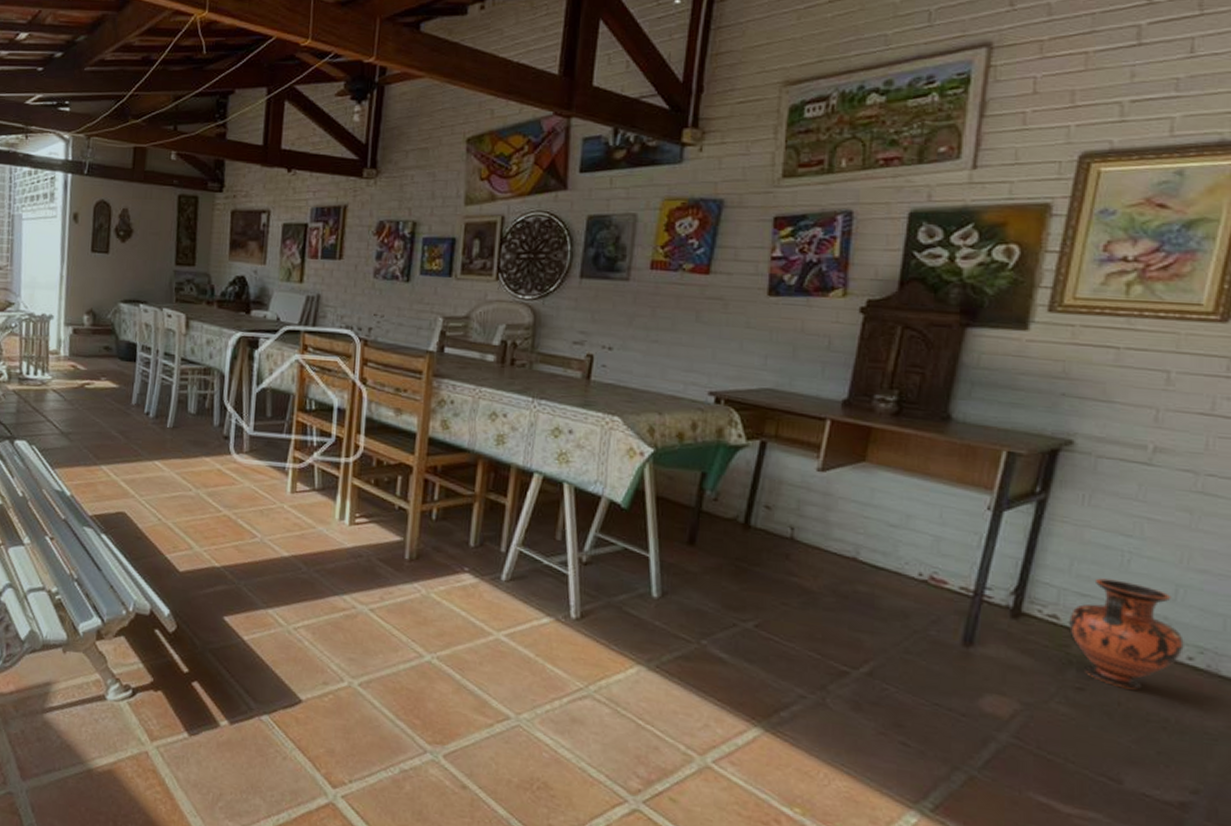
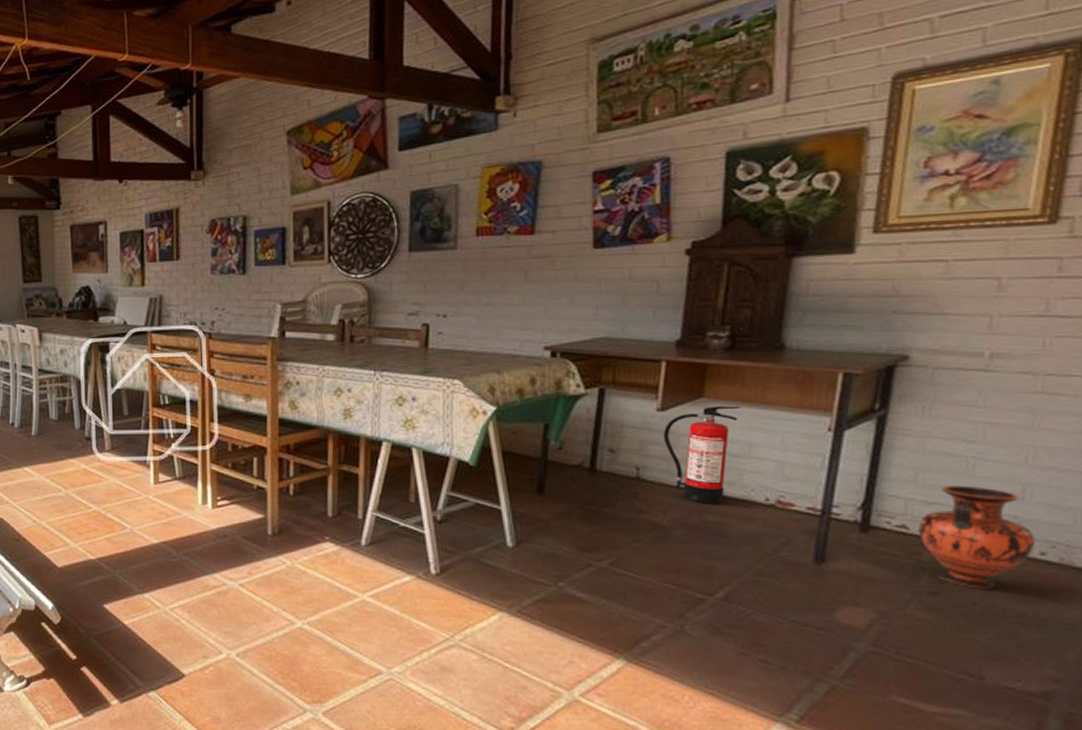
fire extinguisher: none [821,471,902,574] -> present [663,406,741,504]

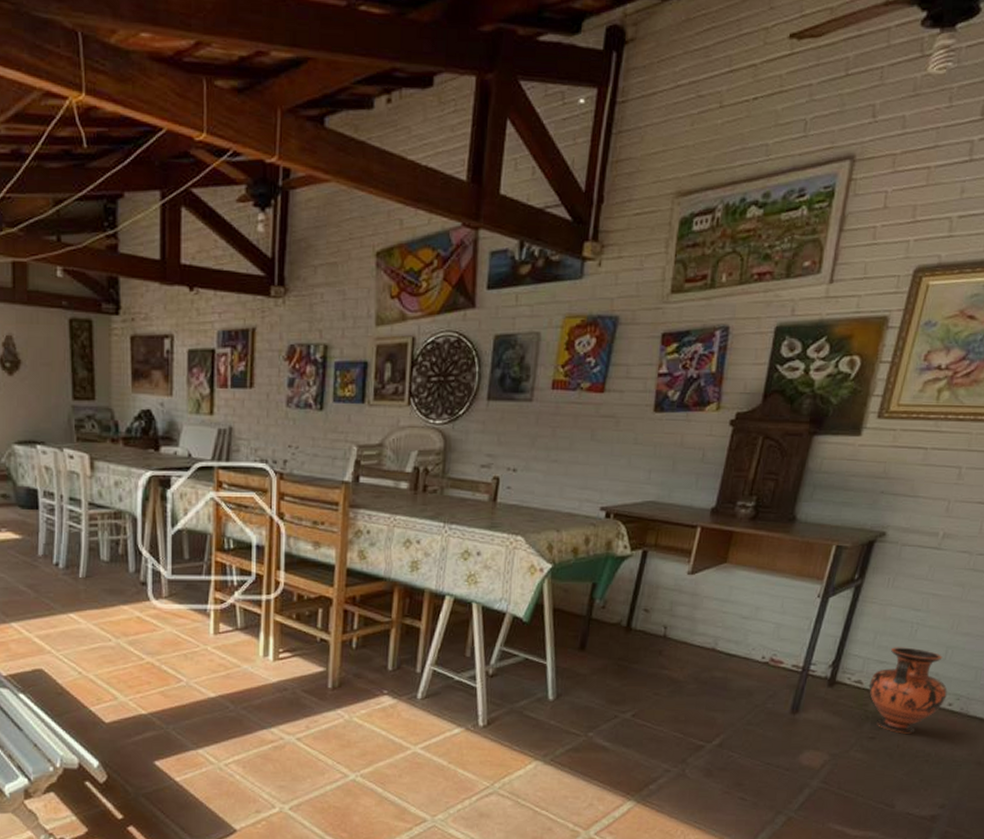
fire extinguisher: present [663,406,741,504] -> none [689,571,755,661]

